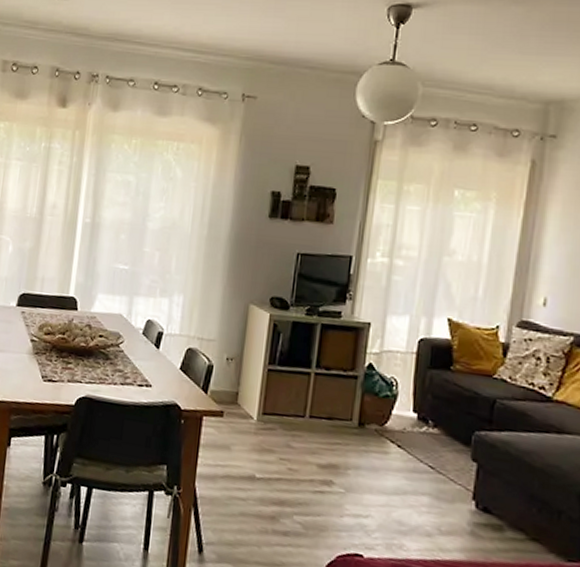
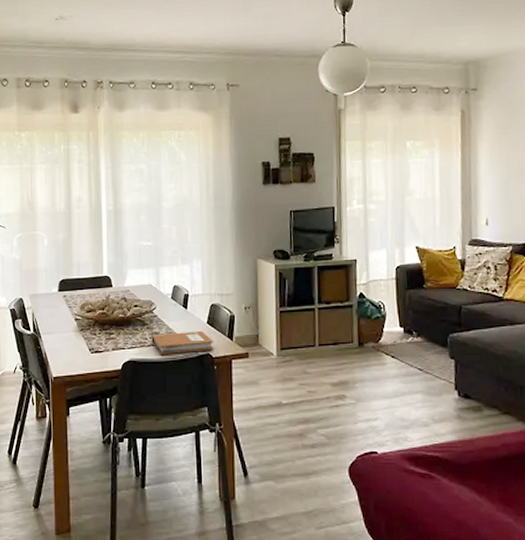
notebook: none [113,372,185,401] -> present [151,330,214,355]

